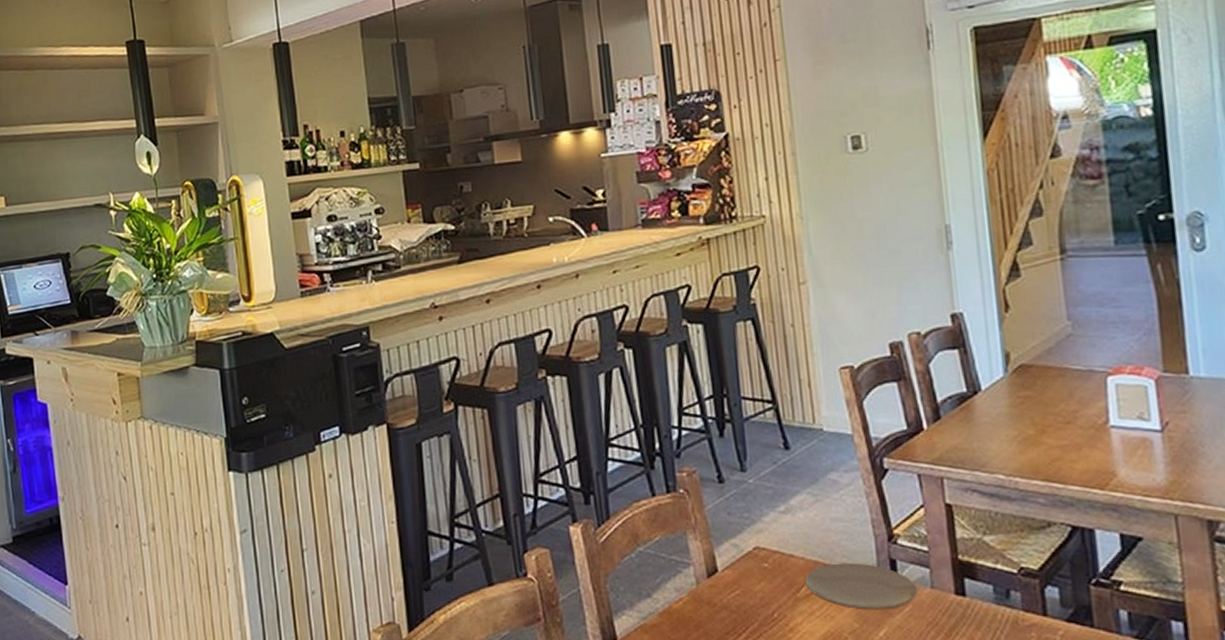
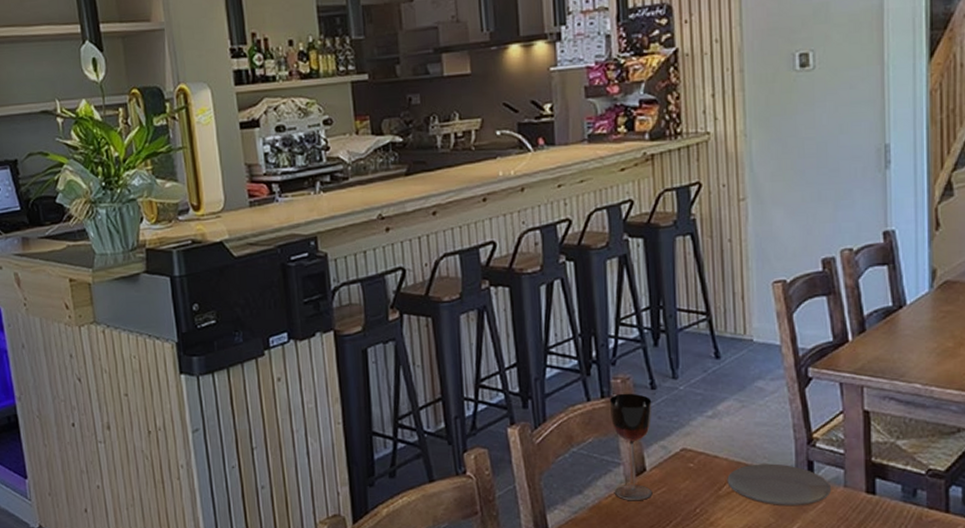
wineglass: none [675,487,726,605] -> present [609,393,653,501]

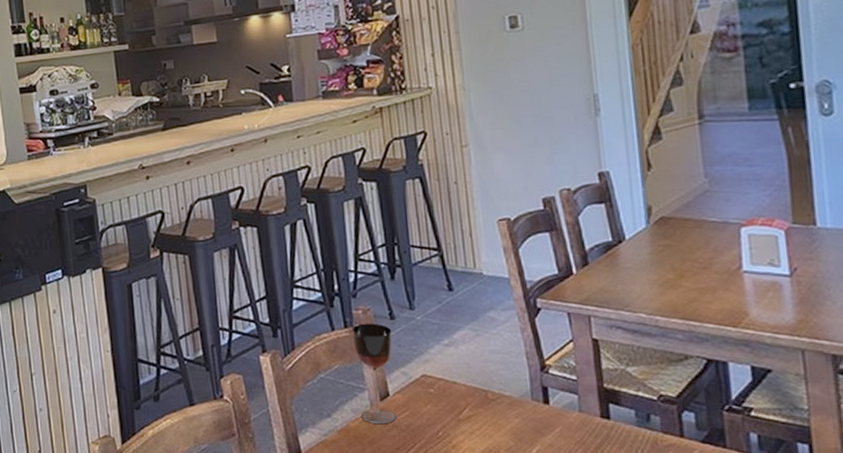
plate: present [727,463,832,507] -> none [466,389,567,430]

